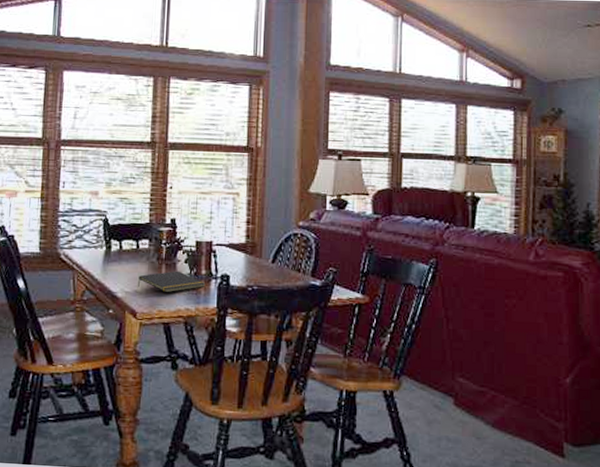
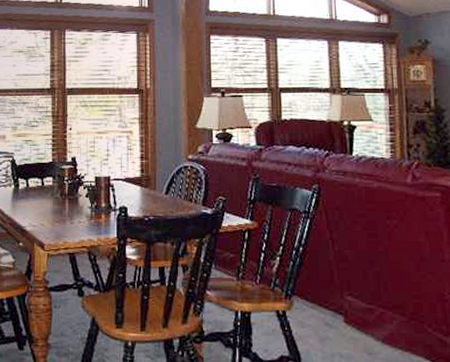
notepad: present [137,271,206,293] -> none [44,205,106,226]

